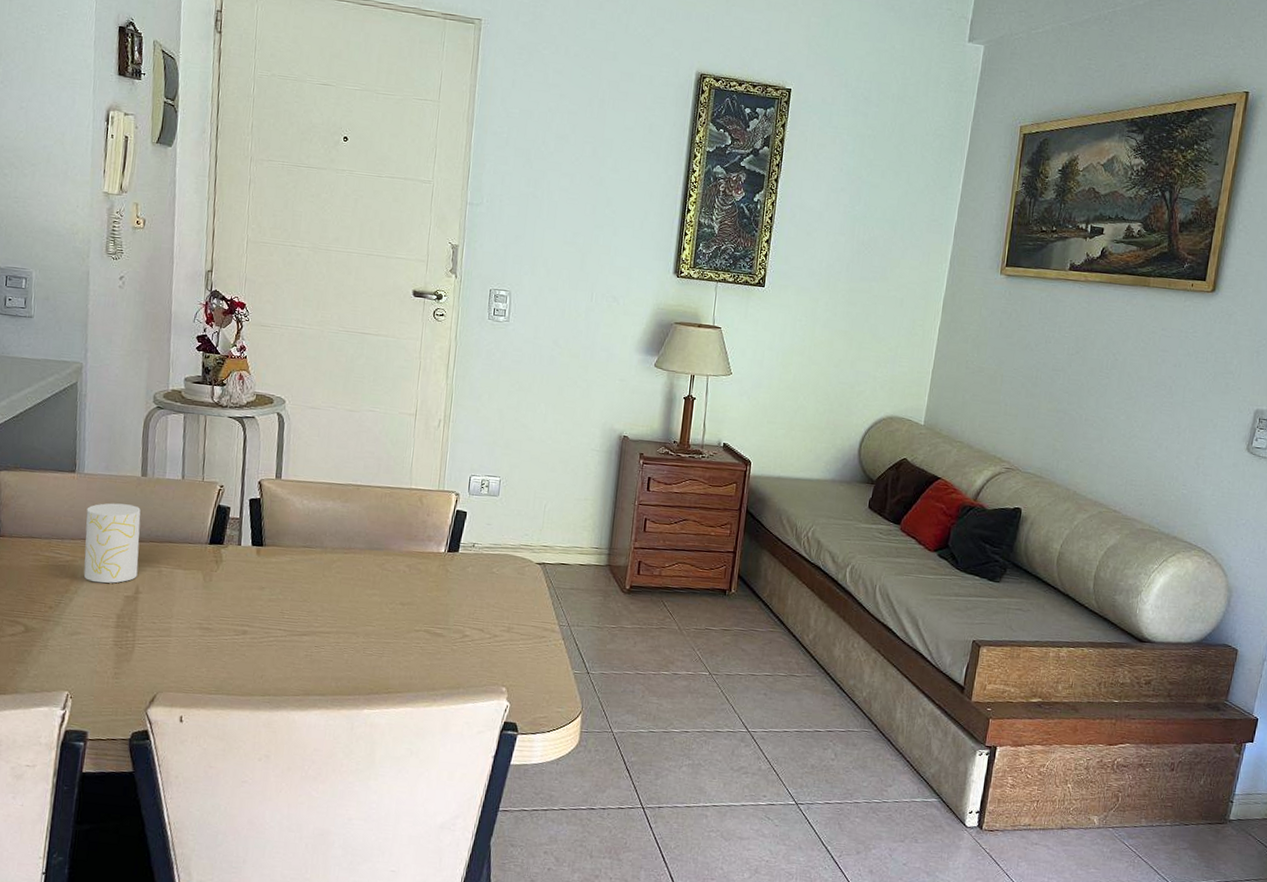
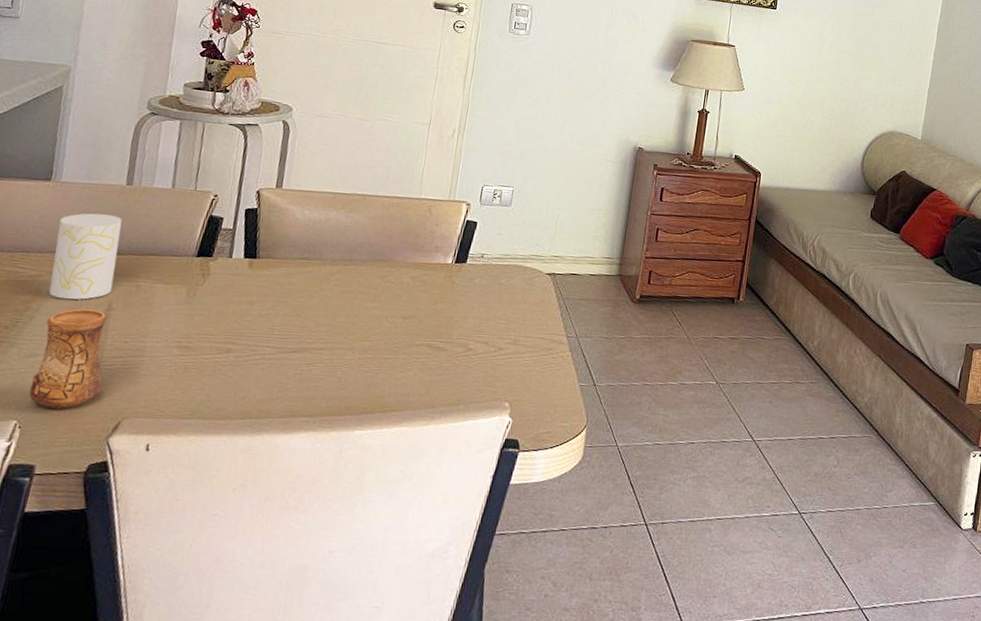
cup: none [76,591,138,683] -> present [29,309,108,410]

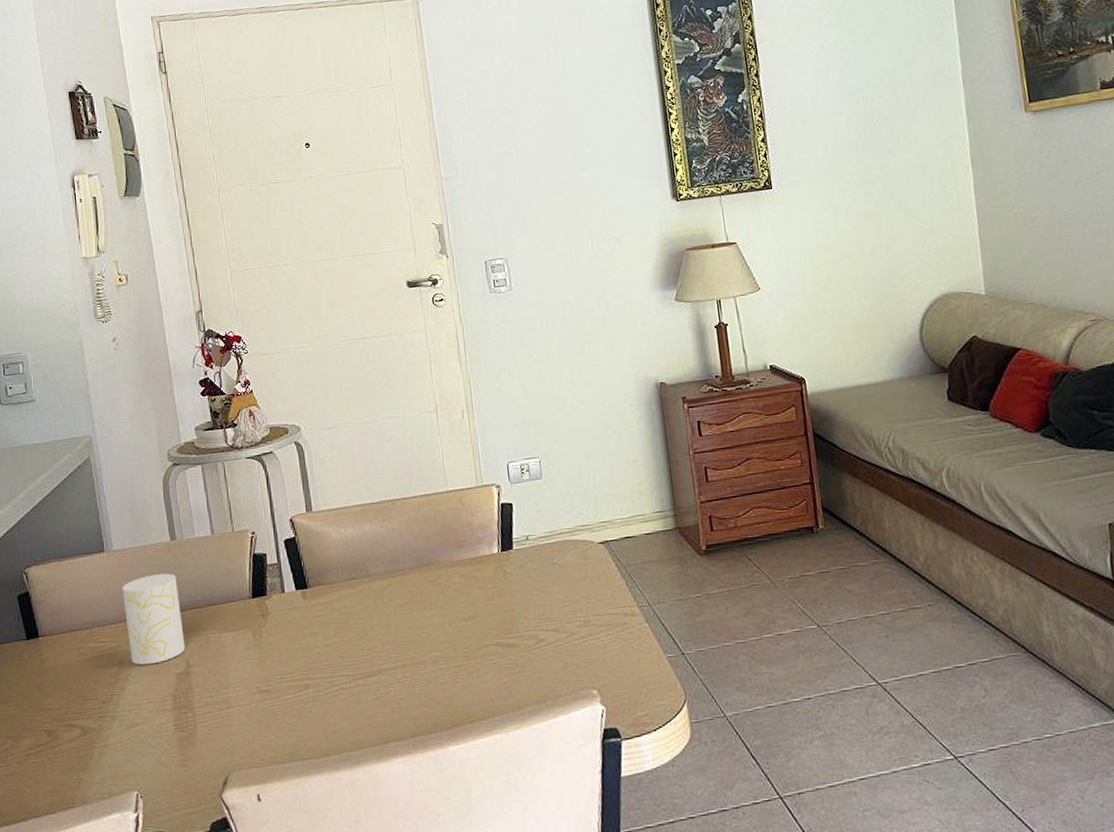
cup: present [29,309,108,410] -> none [137,670,203,775]

